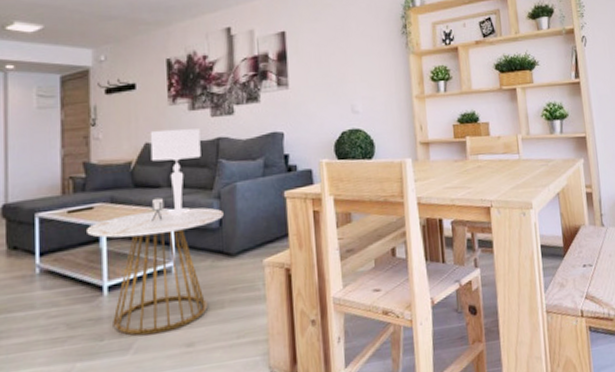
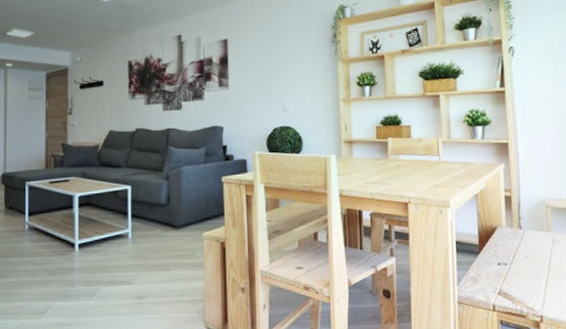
side table: present [87,197,224,336] -> none [64,176,171,286]
table lamp: present [150,129,201,215] -> none [113,119,154,191]

